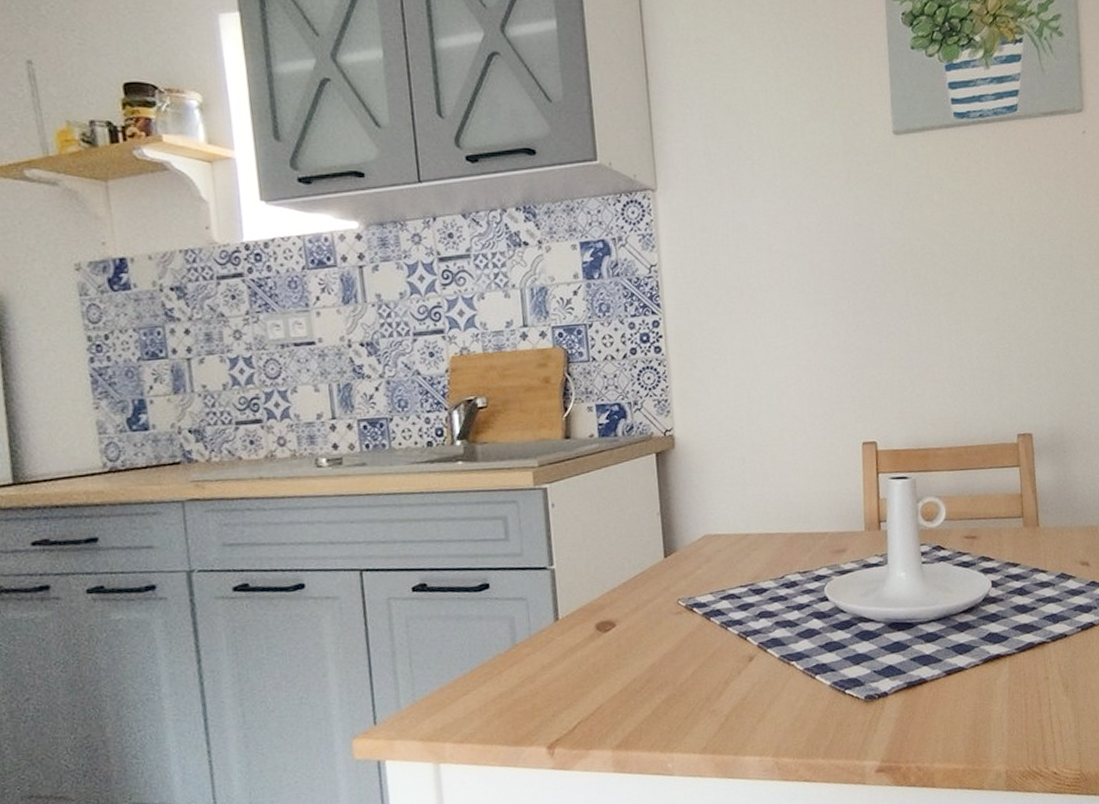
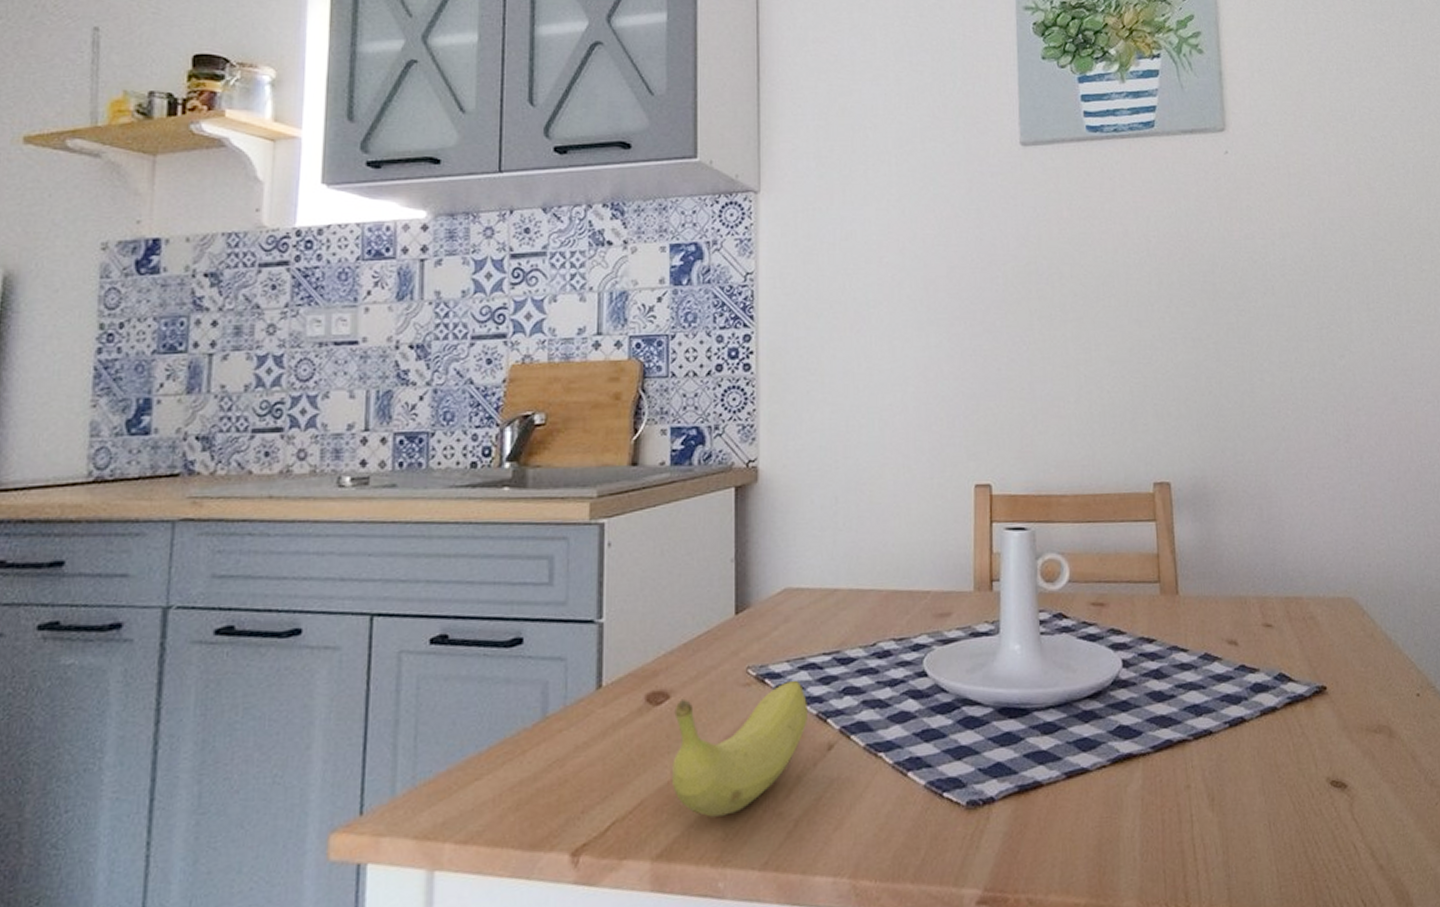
fruit: none [620,608,731,716] -> present [671,680,809,817]

